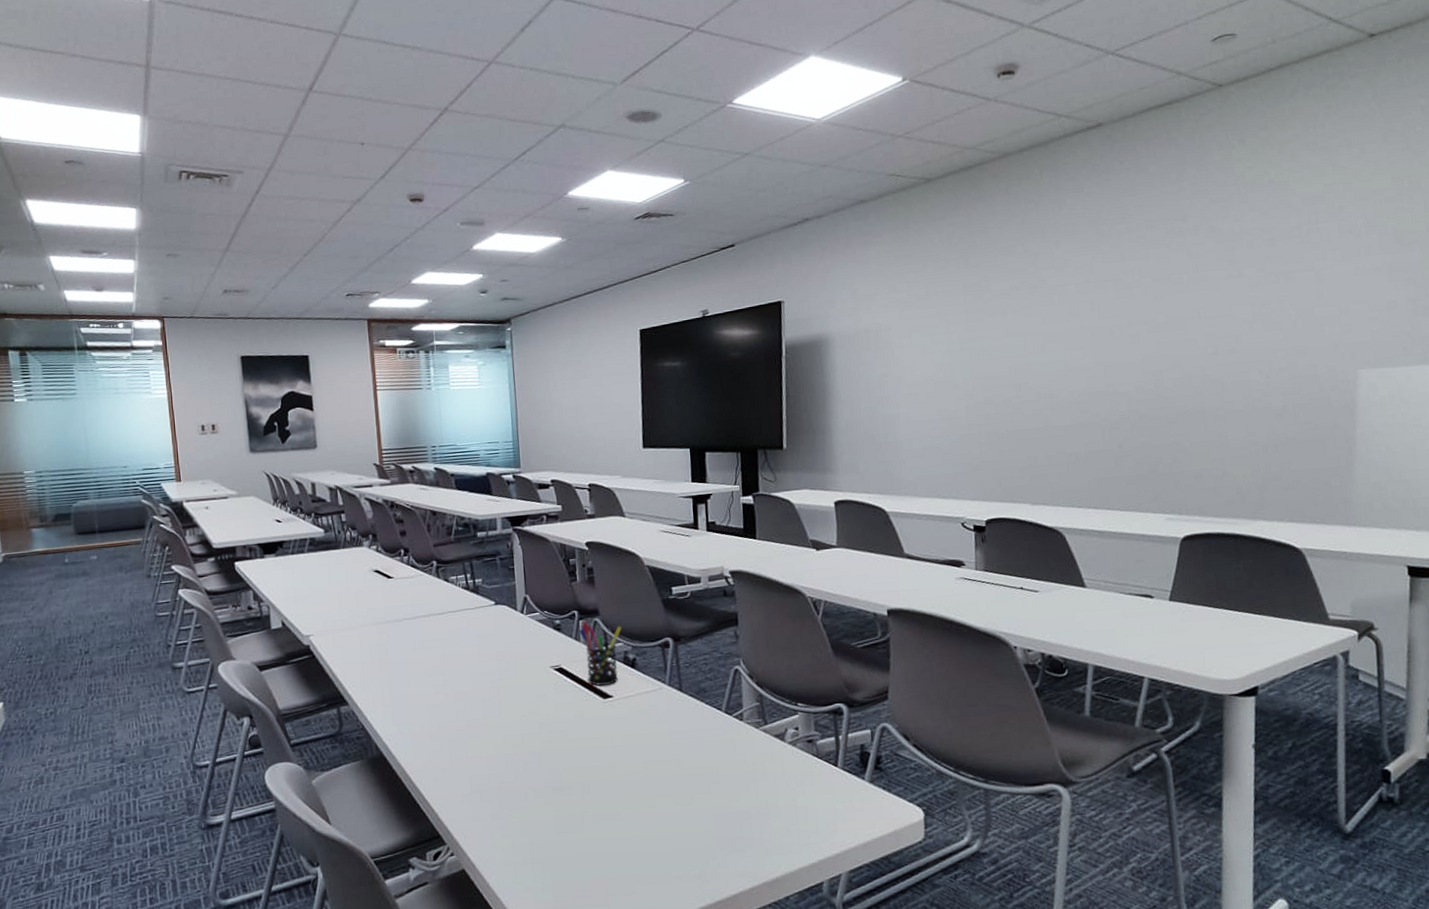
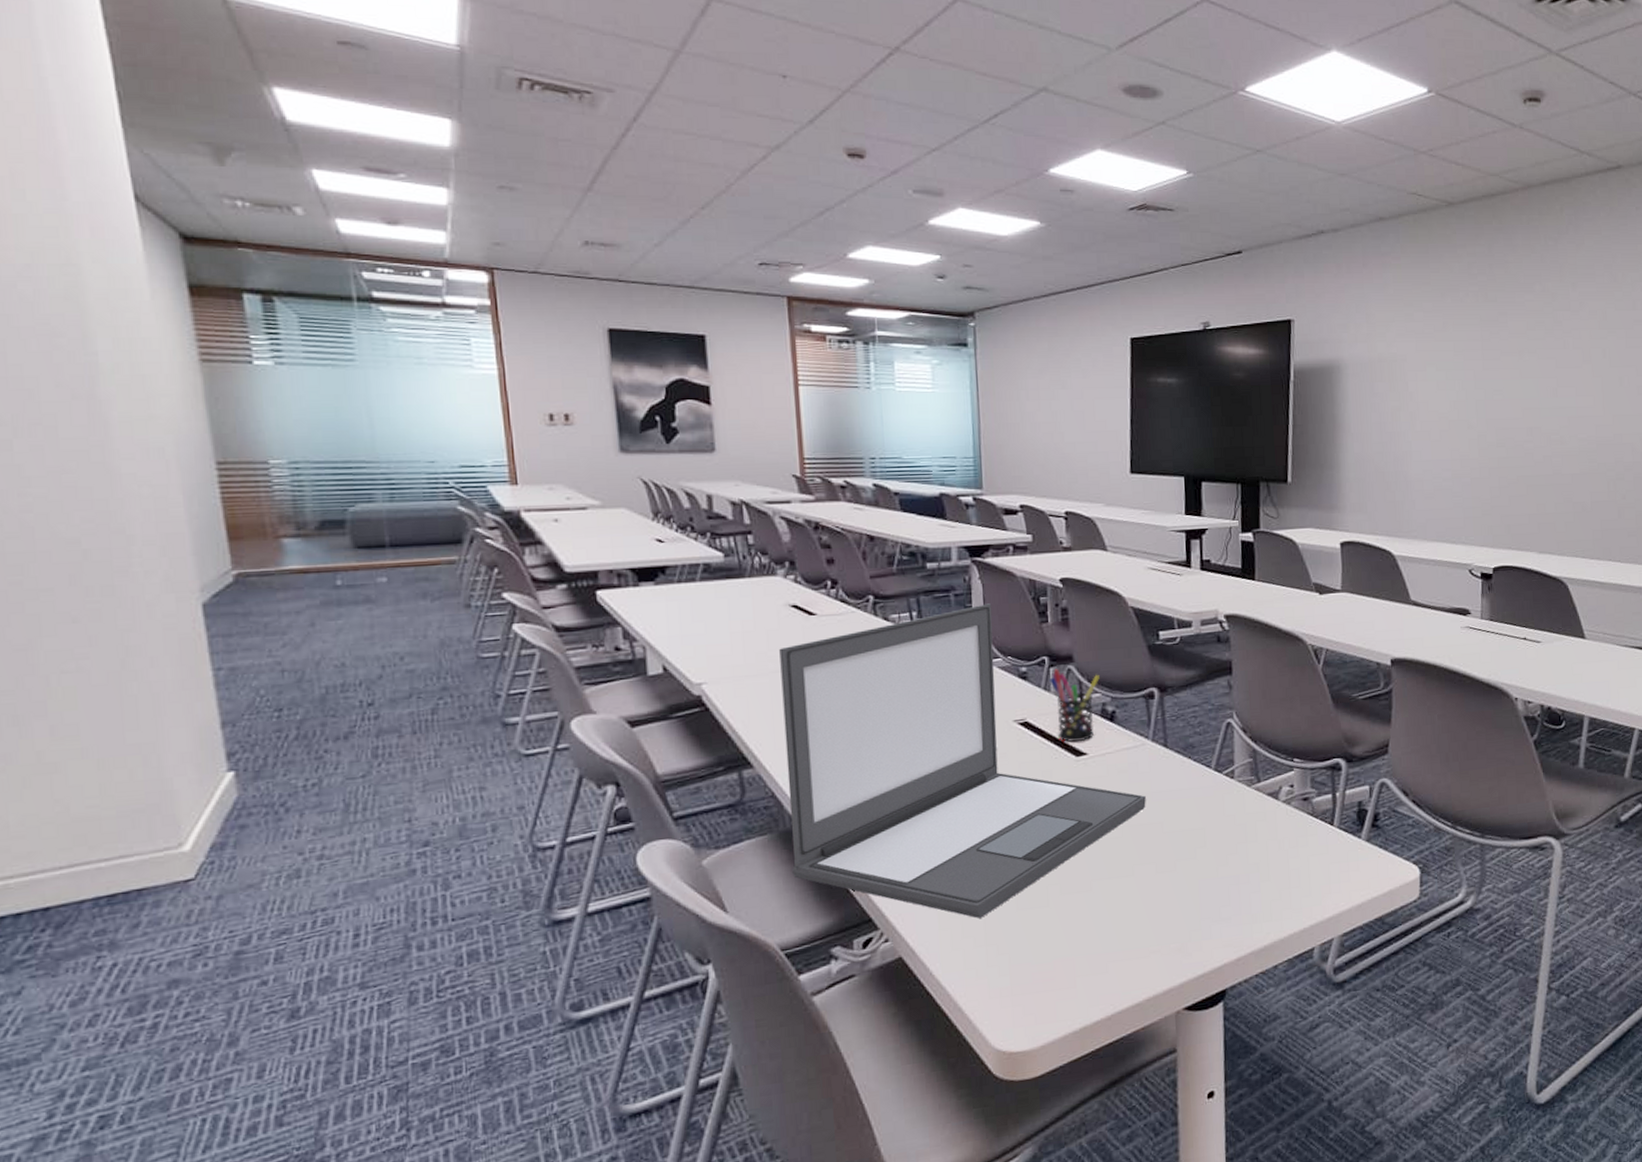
laptop: none [366,565,665,839] -> present [779,603,1146,918]

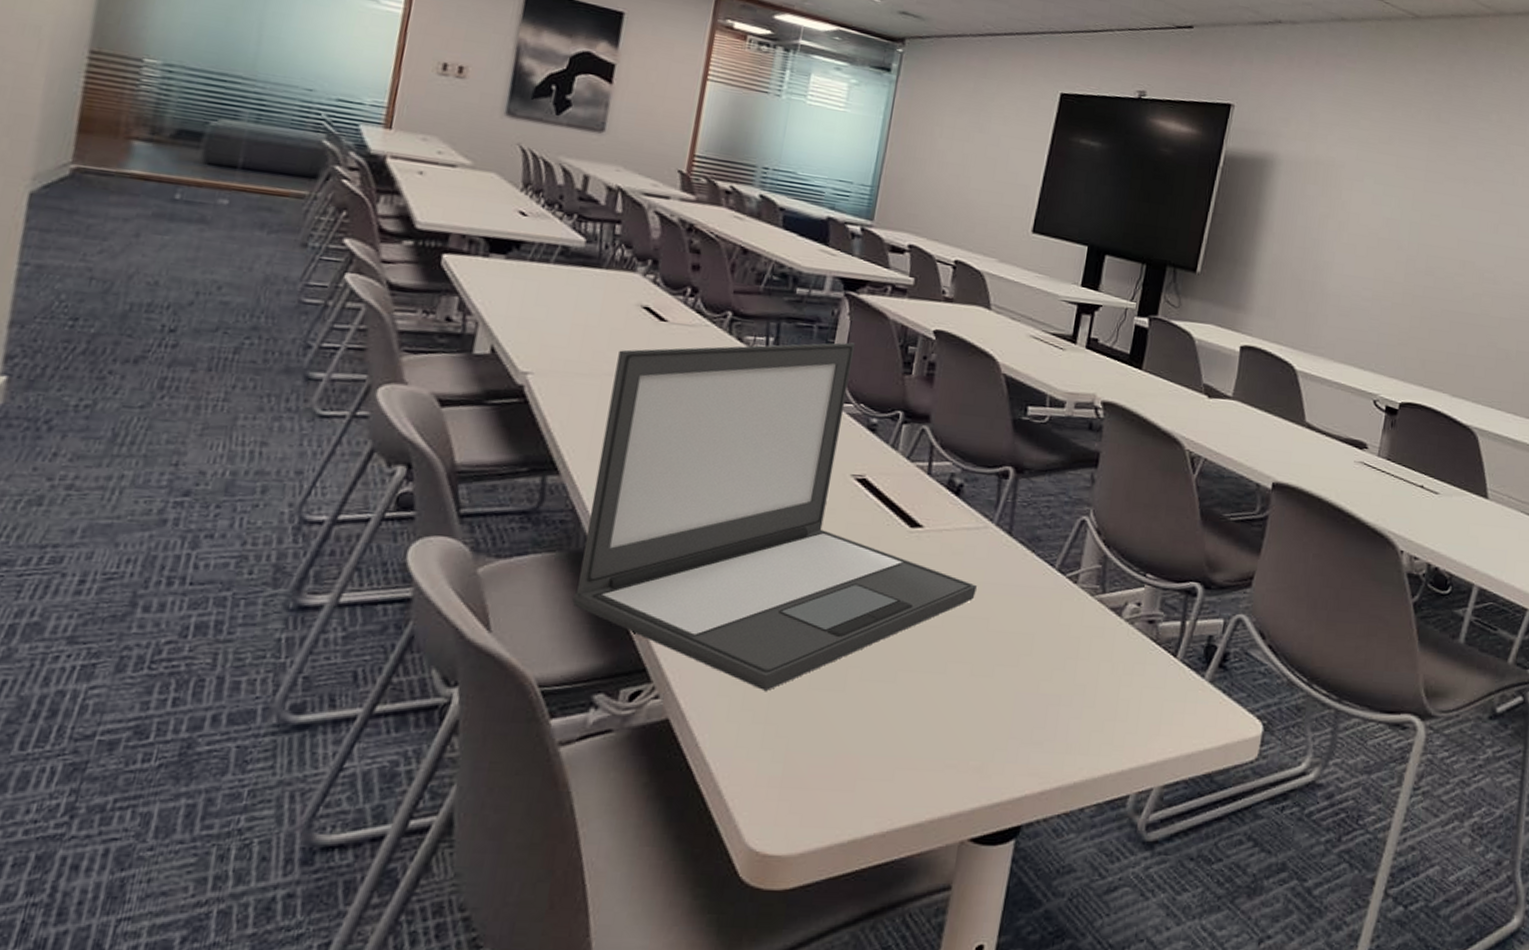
pen holder: present [1049,669,1100,742] -> none [895,427,954,512]

